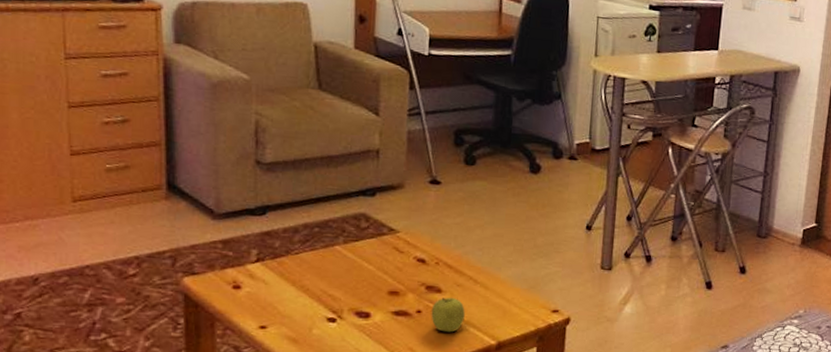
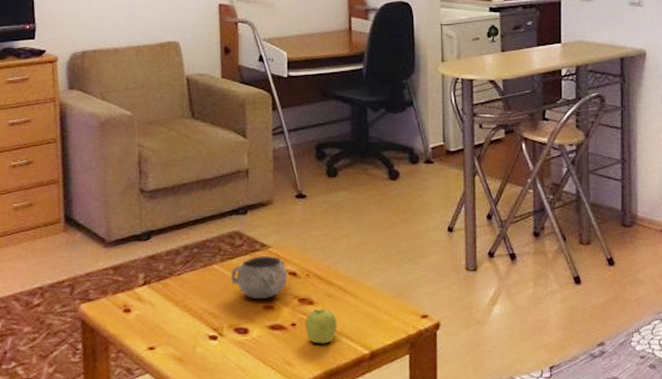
decorative bowl: none [353,240,416,285] -> present [230,256,288,300]

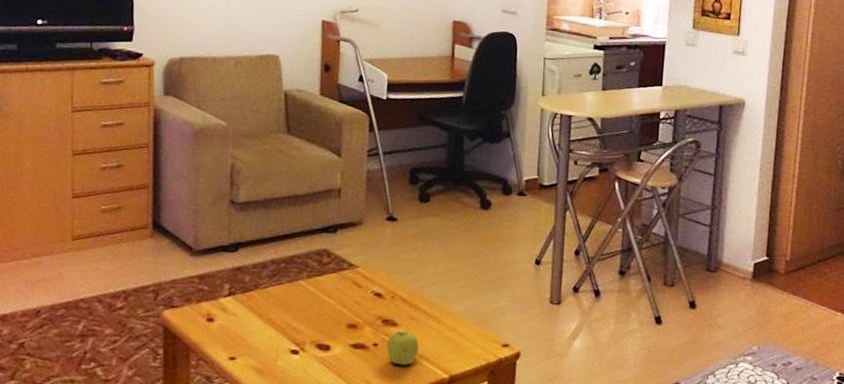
decorative bowl: present [230,256,288,300] -> none [315,275,373,318]

